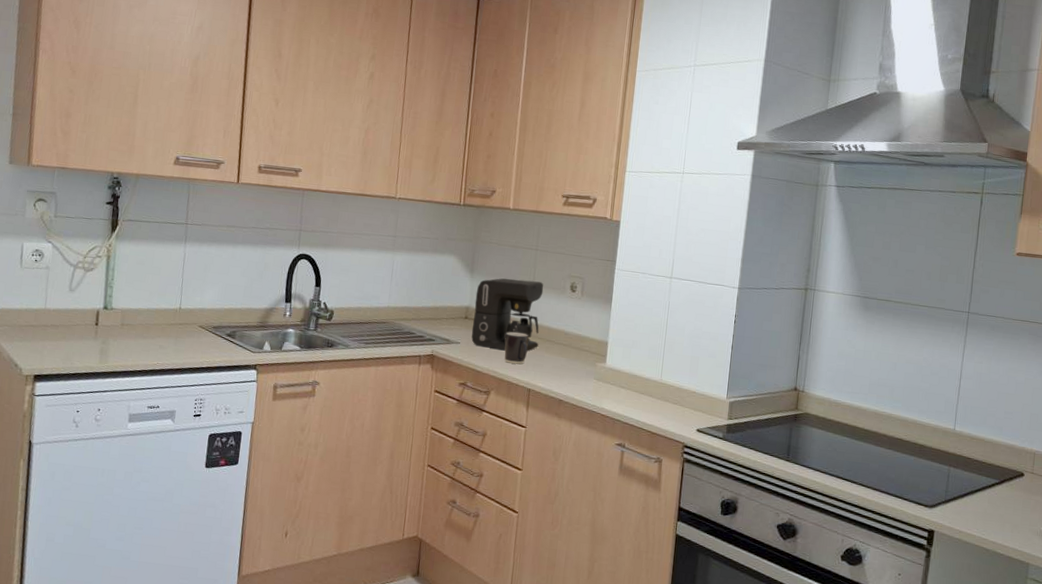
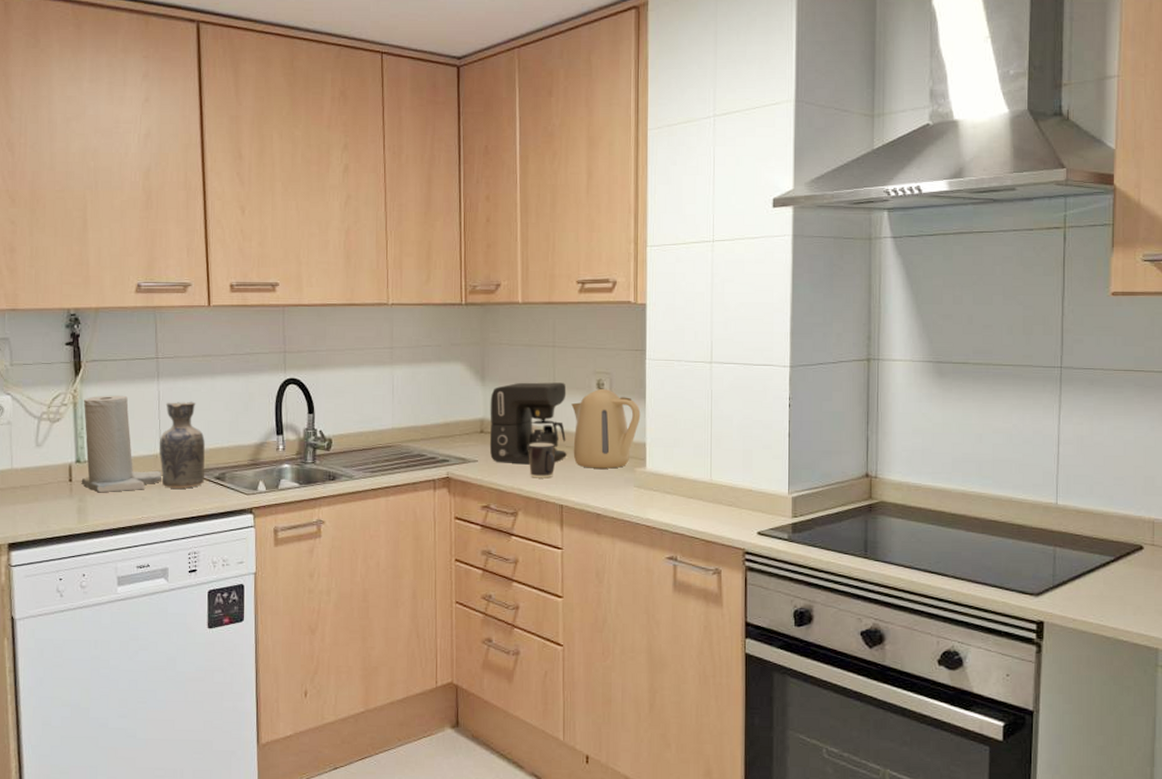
paper towel: none [106,251,179,339] -> present [81,395,161,493]
ceramic jug: none [178,263,221,342] -> present [158,401,205,489]
kettle: none [544,290,606,362] -> present [571,388,641,469]

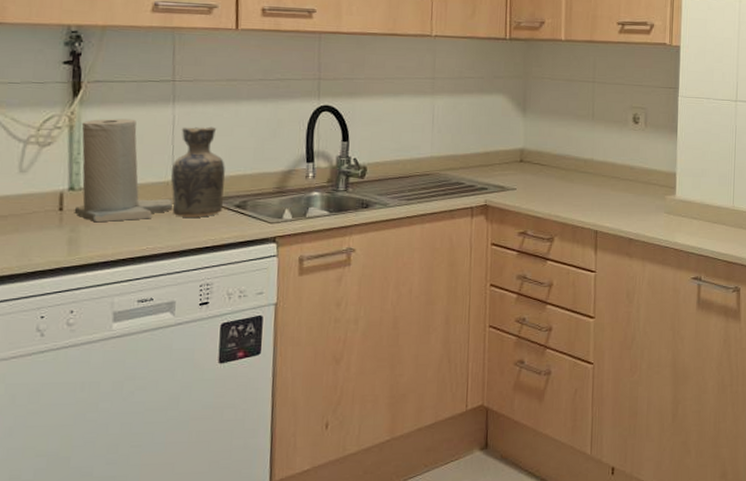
coffee maker: present [489,382,567,465] -> none [528,114,605,193]
mug: present [528,442,555,479] -> none [566,171,592,206]
kettle: present [571,388,641,469] -> none [608,122,673,196]

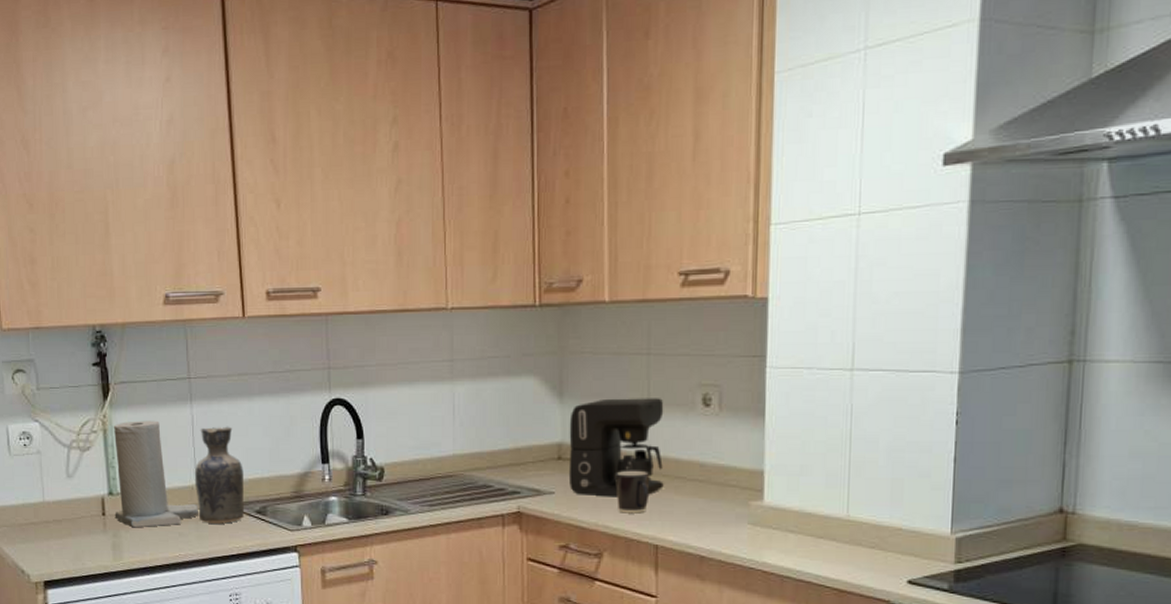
coffee maker: none [528,114,605,193] -> present [568,398,664,497]
mug: none [566,171,592,206] -> present [615,470,649,514]

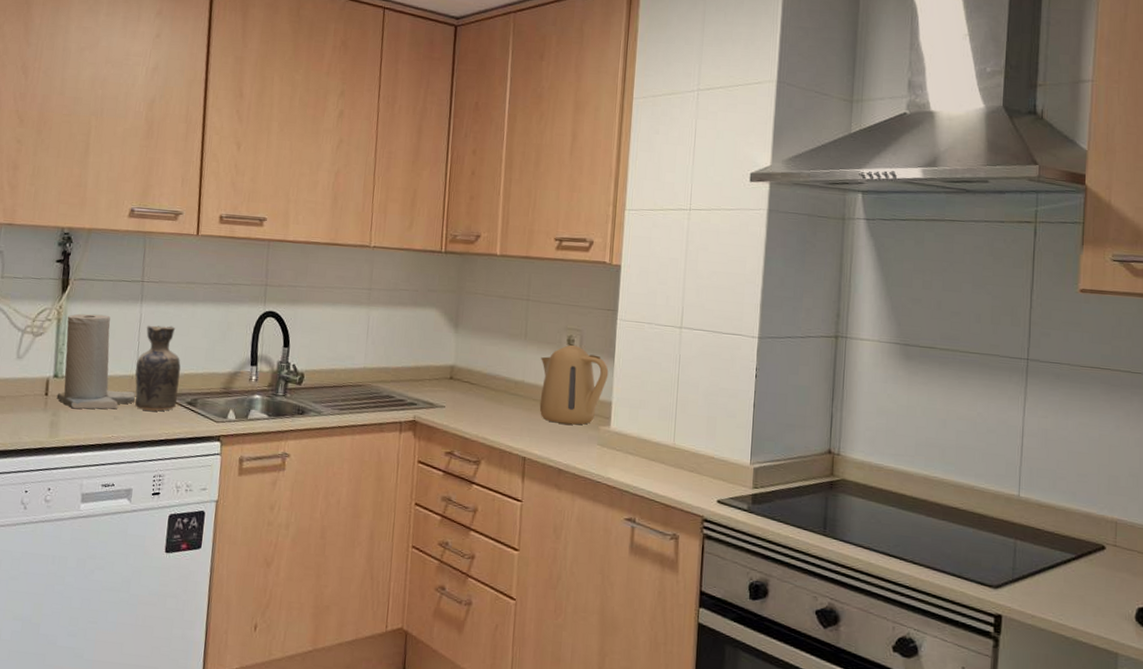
coffee maker: present [568,398,664,497] -> none [457,332,537,415]
mug: present [615,470,649,514] -> none [495,392,522,430]
kettle: none [670,404,758,502] -> present [539,344,609,425]

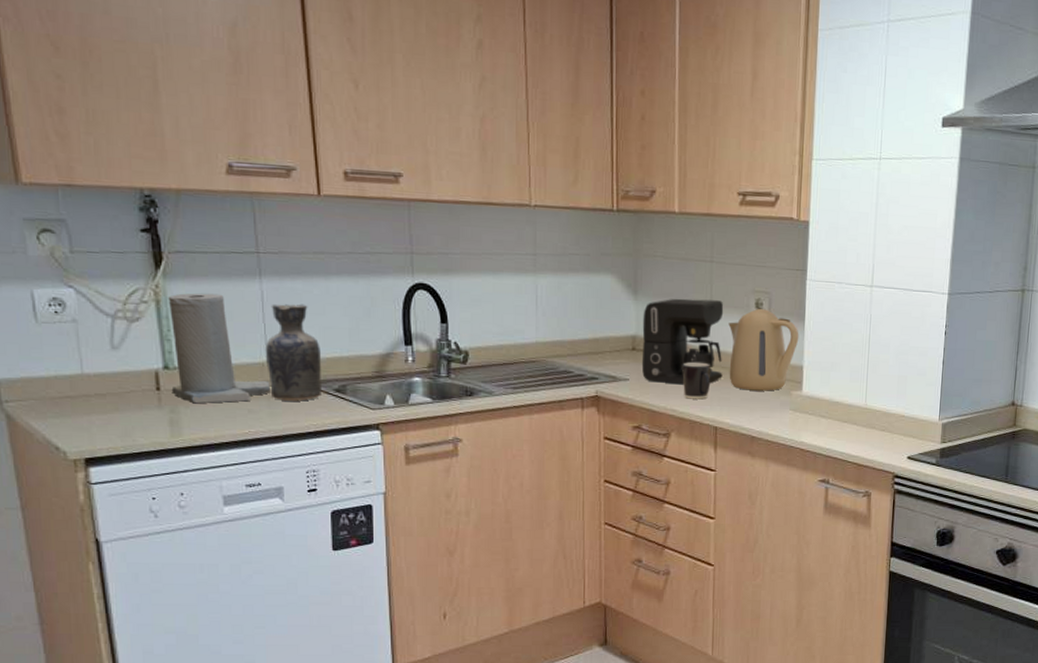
coffee maker: none [457,332,537,415] -> present [641,298,724,385]
mug: none [495,392,522,430] -> present [682,361,710,400]

